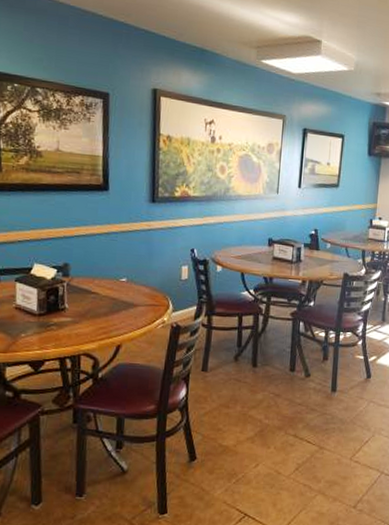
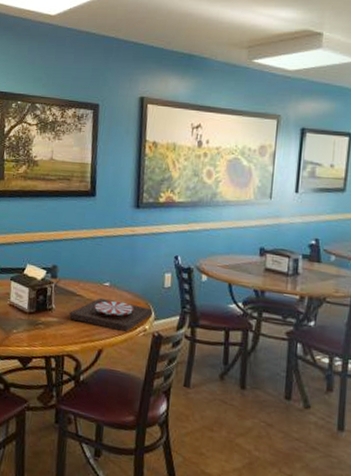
plate: none [84,295,171,326] -> present [69,298,153,333]

